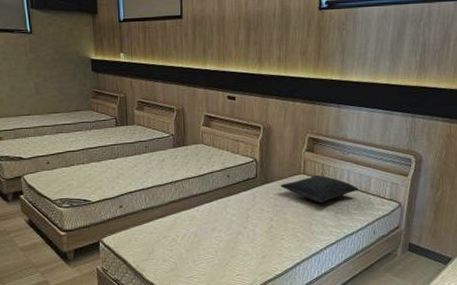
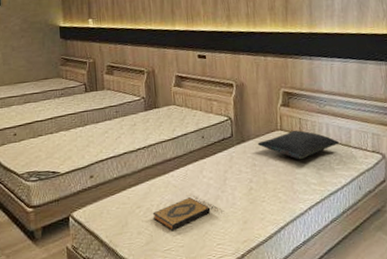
hardback book: none [177,231,232,260] -> present [152,197,211,231]

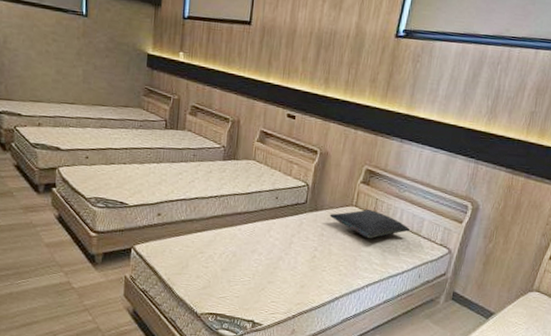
hardback book: present [152,197,211,231] -> none [213,253,271,281]

